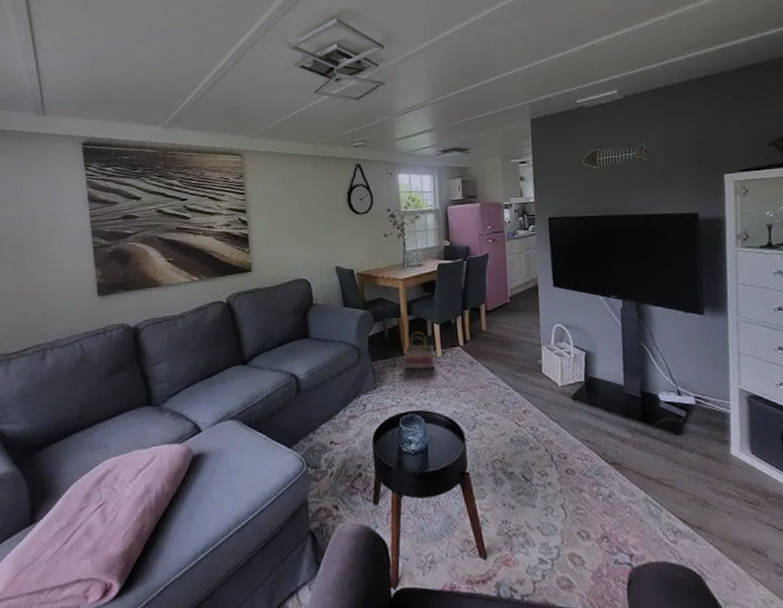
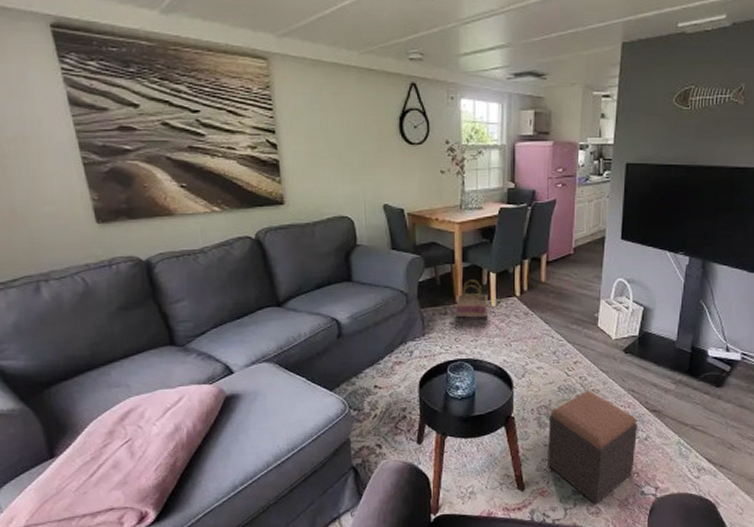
footstool: none [505,441,602,577] -> present [548,390,637,505]

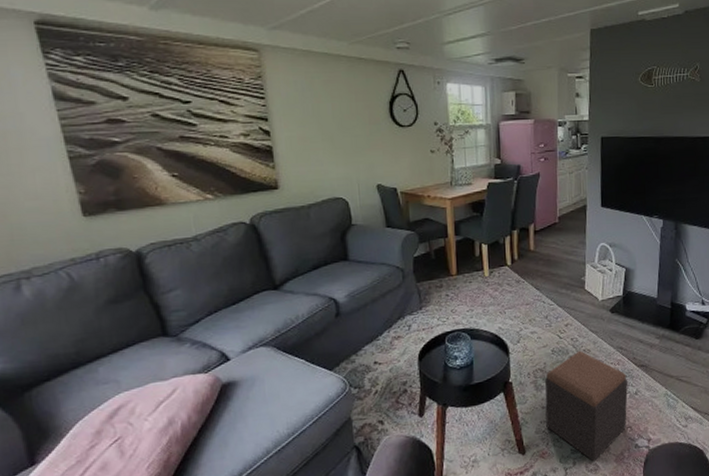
basket: present [455,279,489,319] -> none [450,252,482,290]

